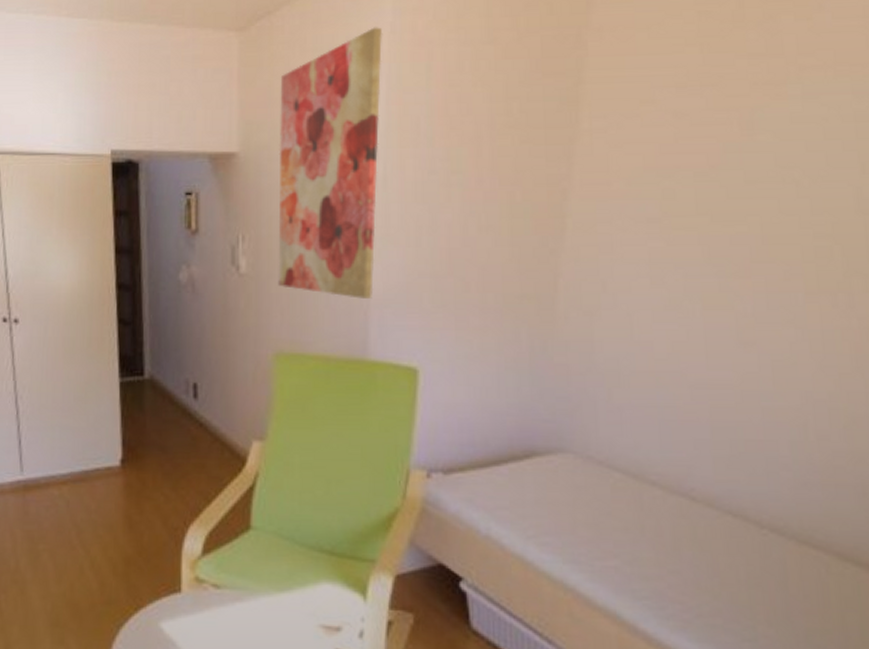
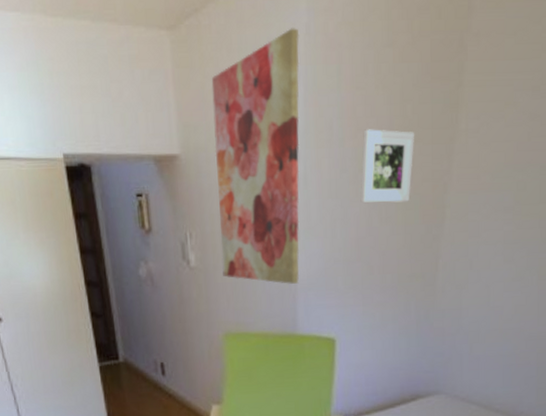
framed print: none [453,128,523,209] -> present [360,129,415,203]

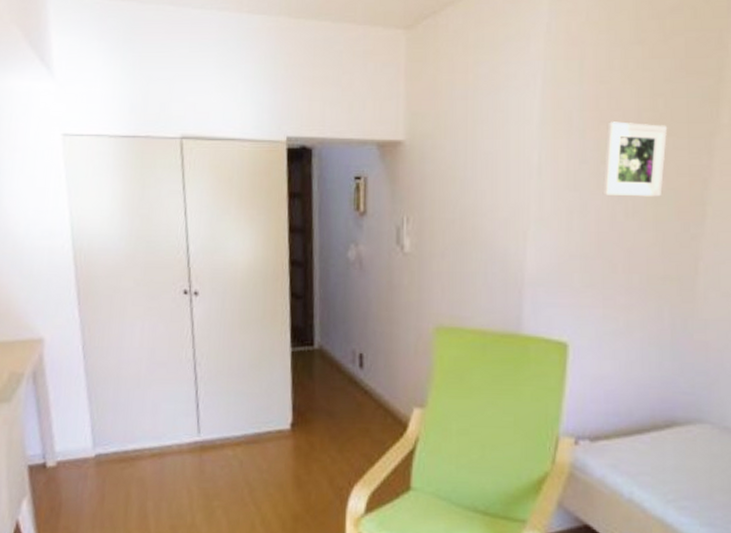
wall art: present [211,28,300,284] -> none [439,27,540,278]

